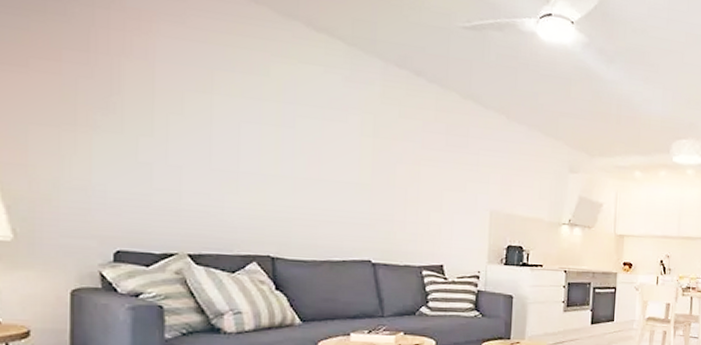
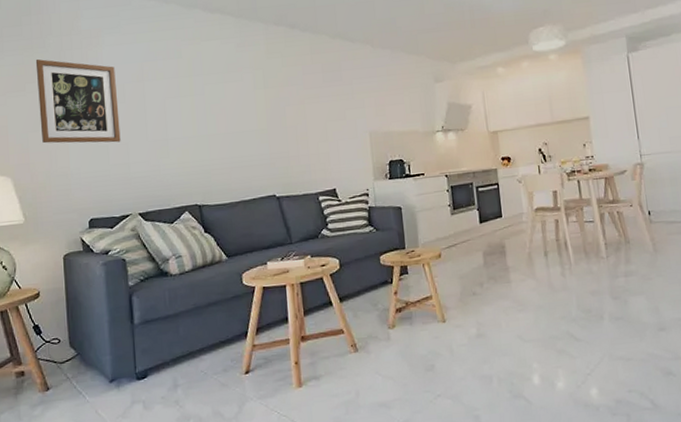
wall art: none [48,29,173,163] -> present [35,59,121,144]

